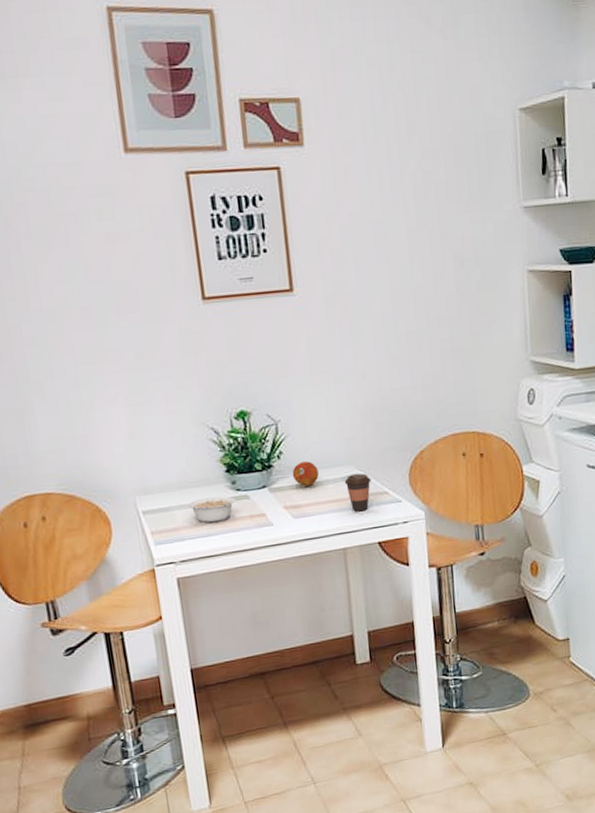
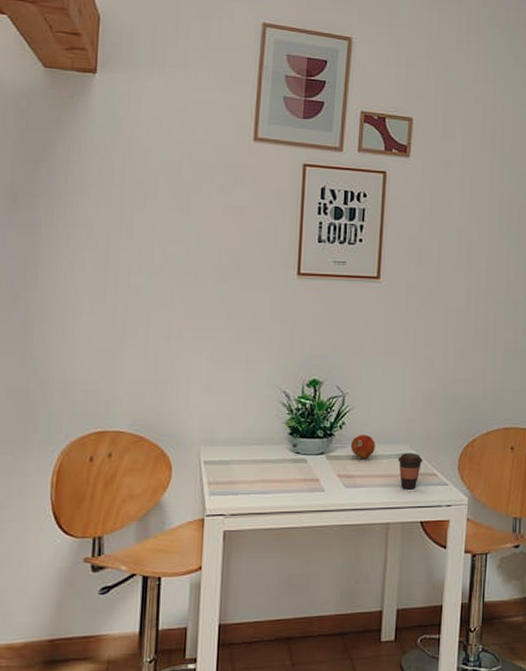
legume: present [188,496,235,523] -> none [248,456,293,481]

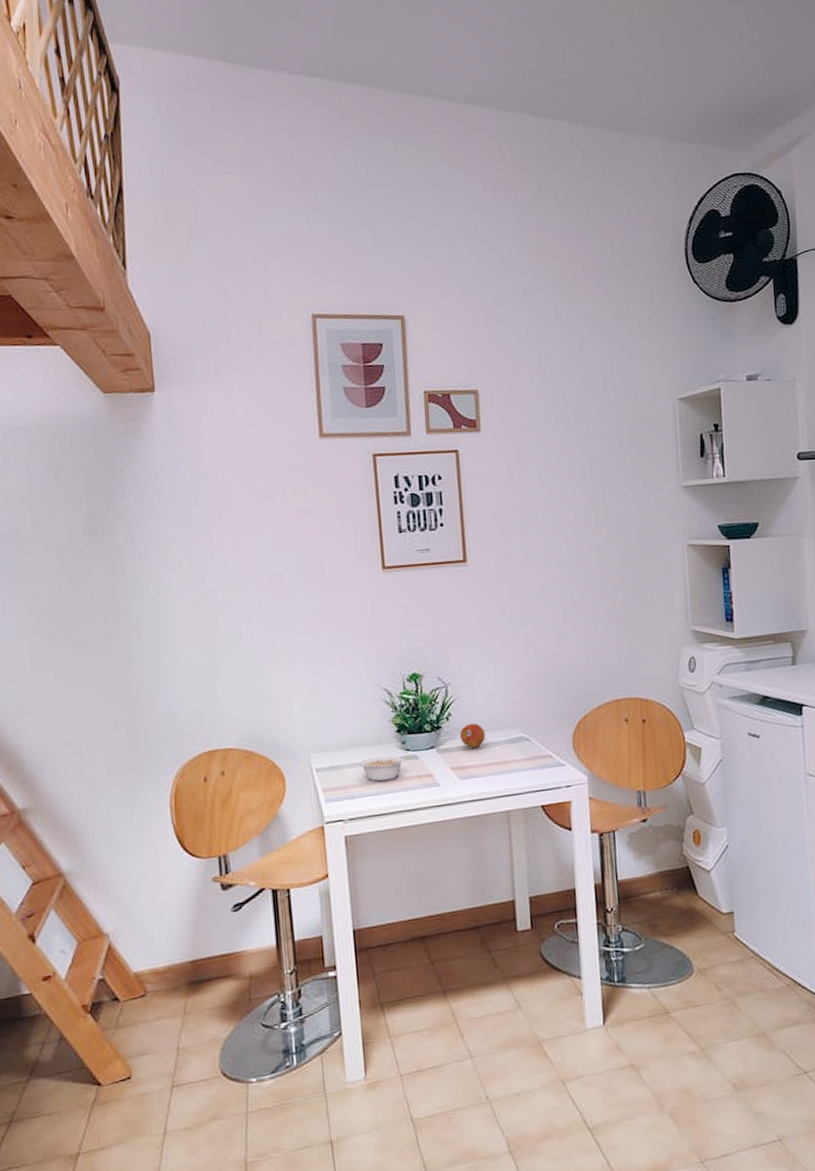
legume: none [248,456,293,481] -> present [360,756,404,782]
coffee cup: present [398,453,423,490] -> none [510,737,536,775]

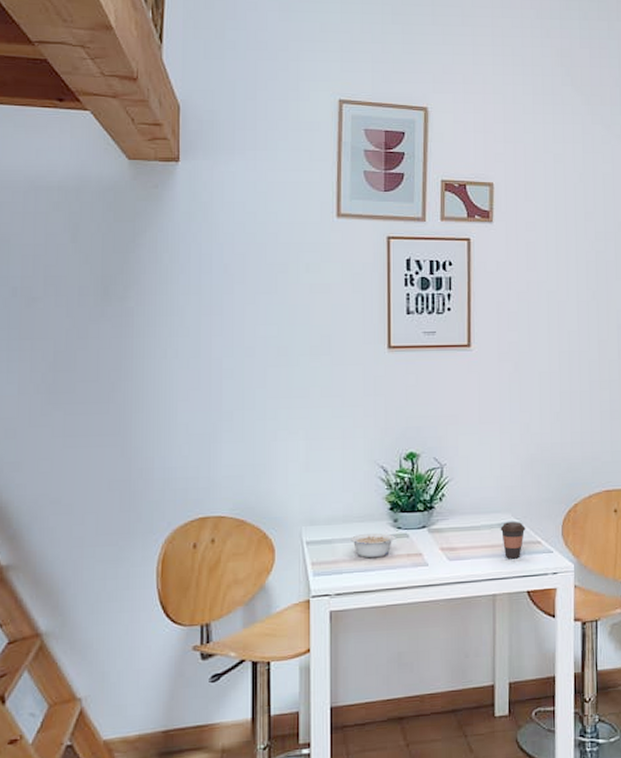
fruit: present [459,723,485,748] -> none [452,506,477,530]
coffee cup: none [510,737,536,775] -> present [500,522,526,559]

